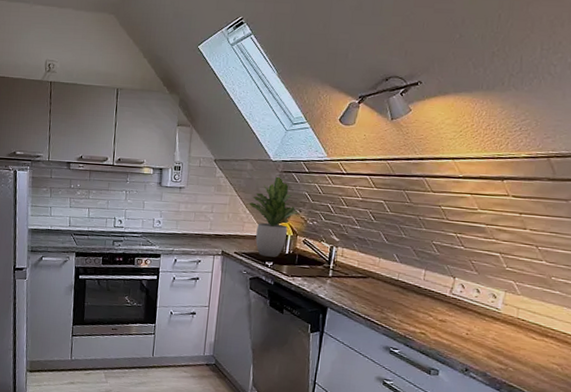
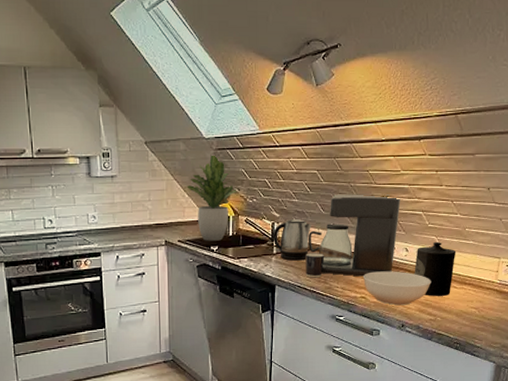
kettle: none [329,245,372,287] -> present [272,219,311,261]
mug: none [360,280,384,307] -> present [305,253,325,278]
coffee maker: none [366,226,476,312] -> present [308,194,401,277]
bowl: none [425,308,505,349] -> present [363,271,432,306]
canister: none [484,286,538,346] -> present [414,241,456,296]

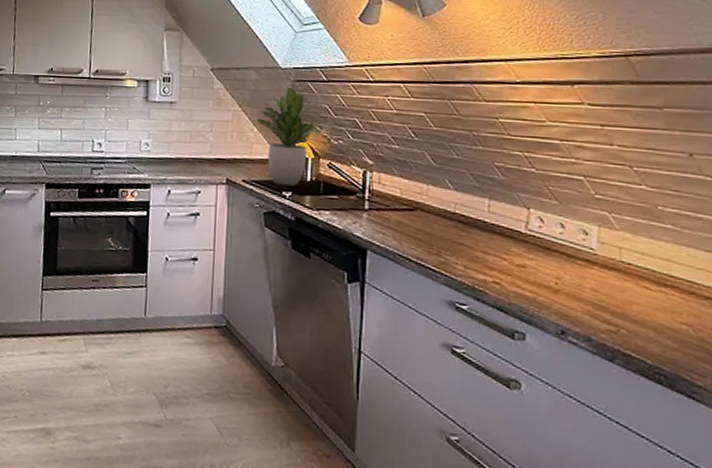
kettle: present [272,219,311,261] -> none [364,169,417,223]
mug: present [305,253,325,278] -> none [409,213,437,248]
coffee maker: present [308,194,401,277] -> none [412,144,549,254]
bowl: present [363,271,432,306] -> none [496,249,607,304]
canister: present [414,241,456,296] -> none [576,219,645,299]

